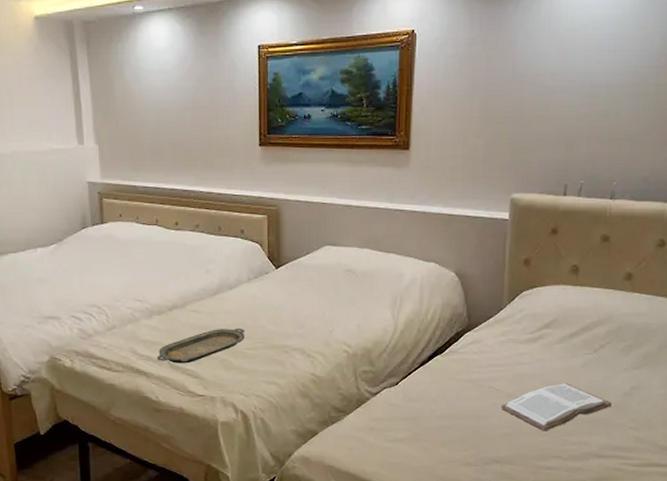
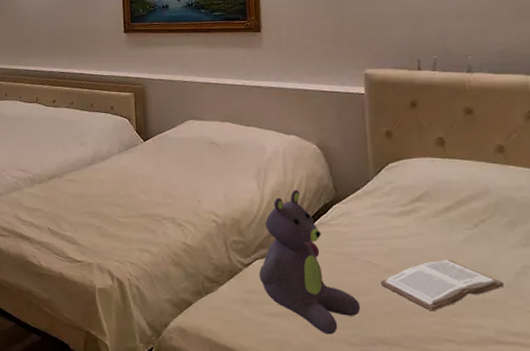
serving tray: present [157,327,245,364] -> none [39,196,118,230]
stuffed bear: none [385,319,479,457] -> present [258,190,360,335]

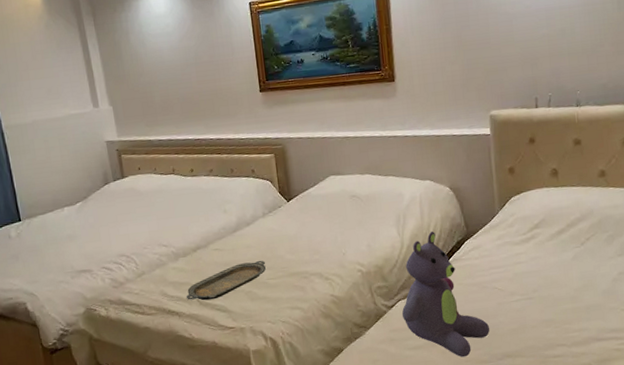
serving tray: none [39,196,118,230] -> present [187,260,266,301]
book: present [381,260,504,311] -> none [506,276,604,323]

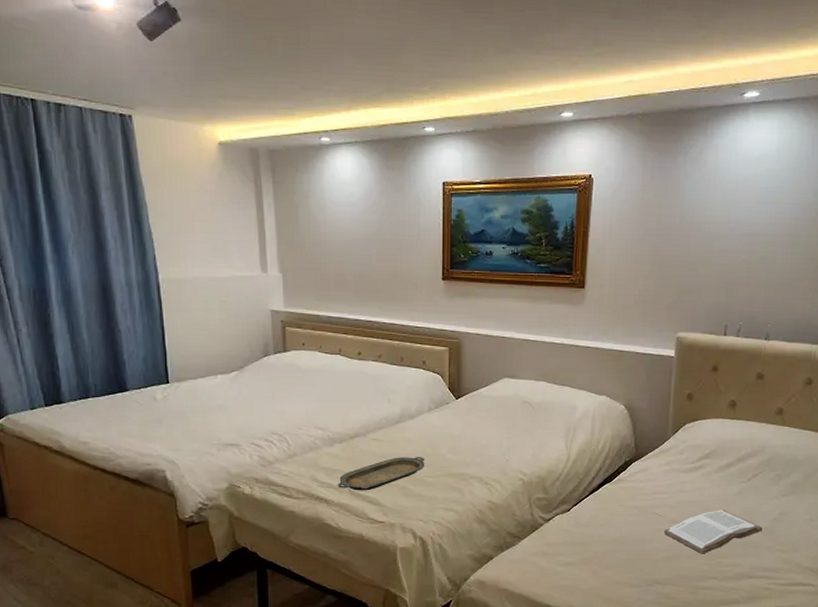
stuffed bear: present [401,232,489,357] -> none [558,449,644,579]
book: none [506,276,604,323] -> present [664,510,763,554]

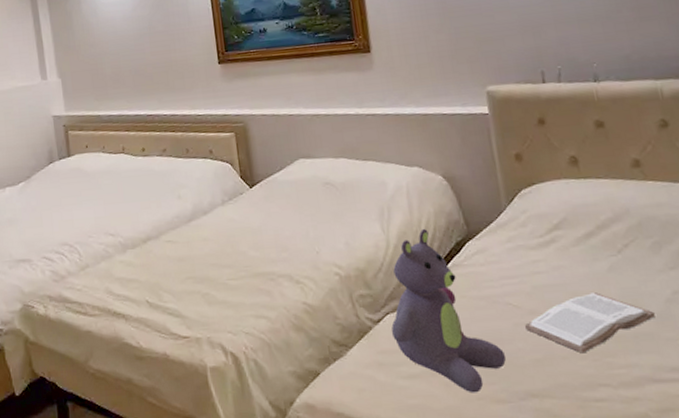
serving tray: present [338,456,425,491] -> none [135,256,226,302]
stuffed bear: none [558,449,644,579] -> present [391,229,506,393]

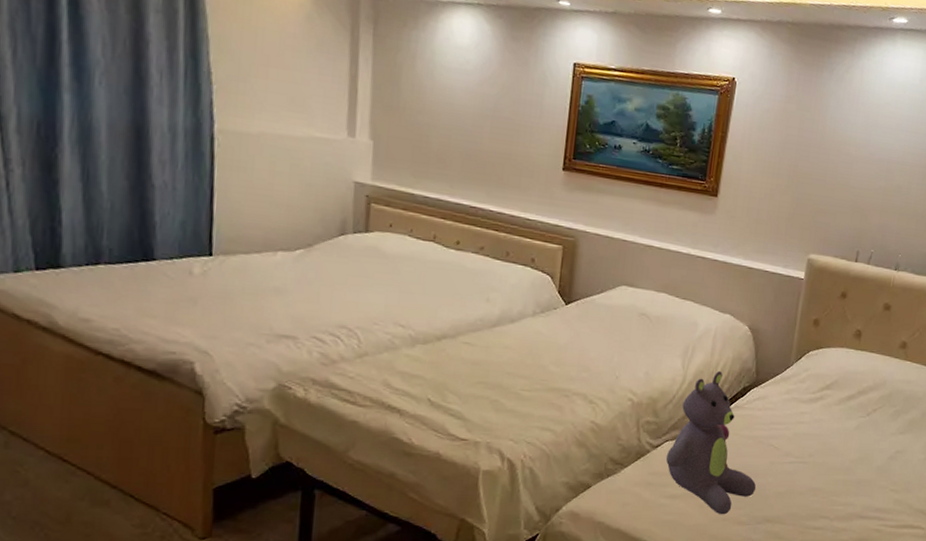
book: present [525,292,655,354] -> none [779,444,878,491]

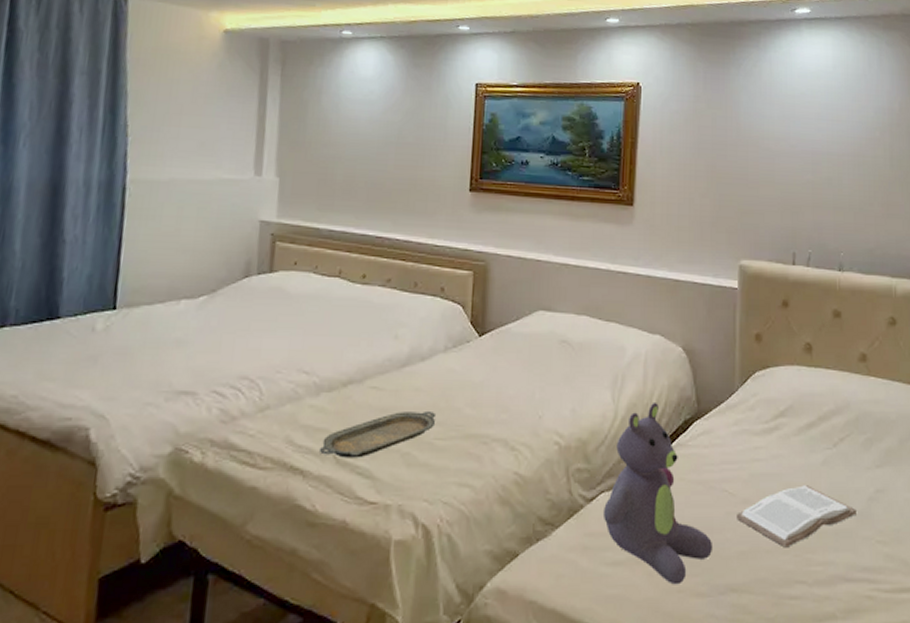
serving tray: none [416,365,524,402] -> present [320,410,437,458]
book: none [779,444,878,491] -> present [737,485,856,548]

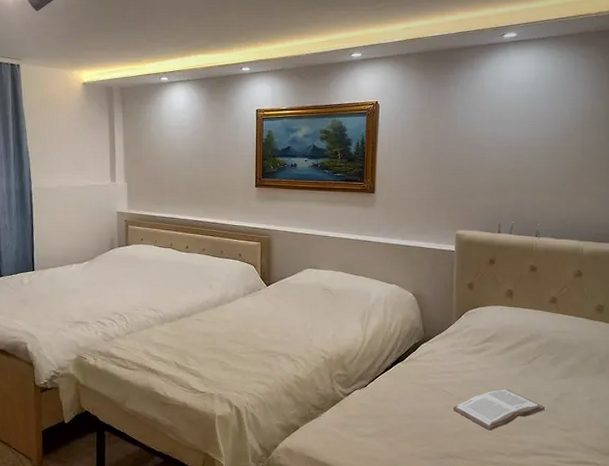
serving tray: present [320,410,437,458] -> none [167,335,241,364]
stuffed bear: present [602,403,712,585] -> none [356,331,435,451]

